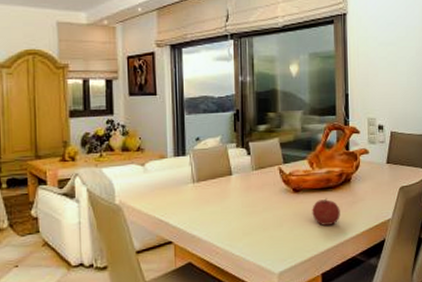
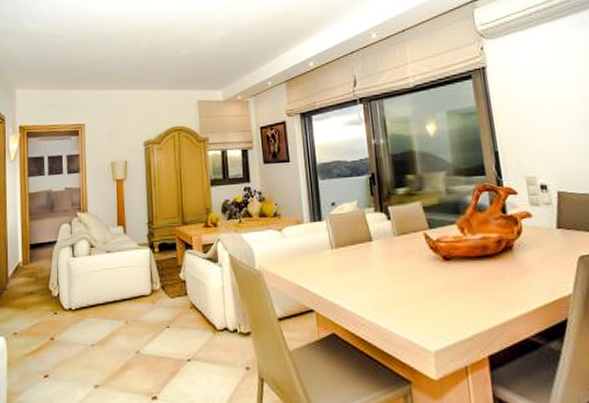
fruit: present [312,198,340,226] -> none [468,268,505,299]

